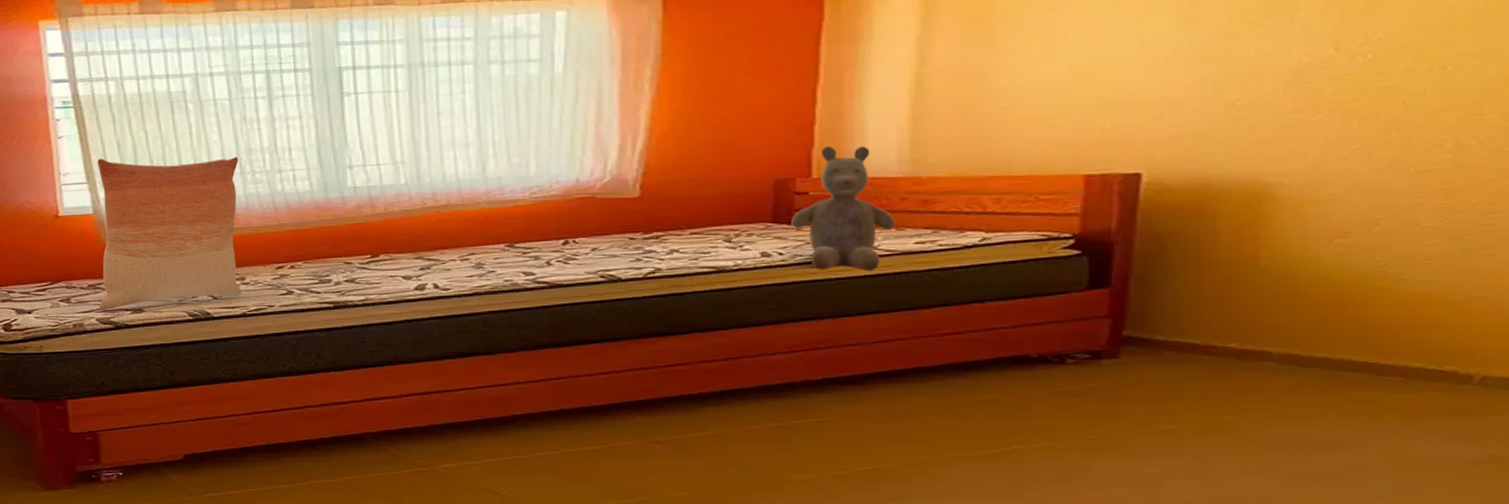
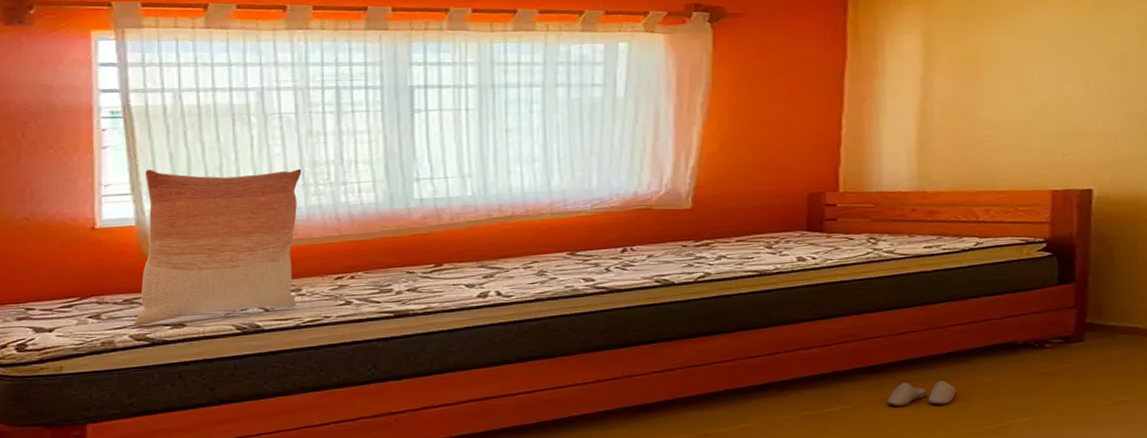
stuffed bear: present [791,146,896,272] -> none [822,164,908,273]
slippers: none [864,395,950,424] -> present [886,380,956,407]

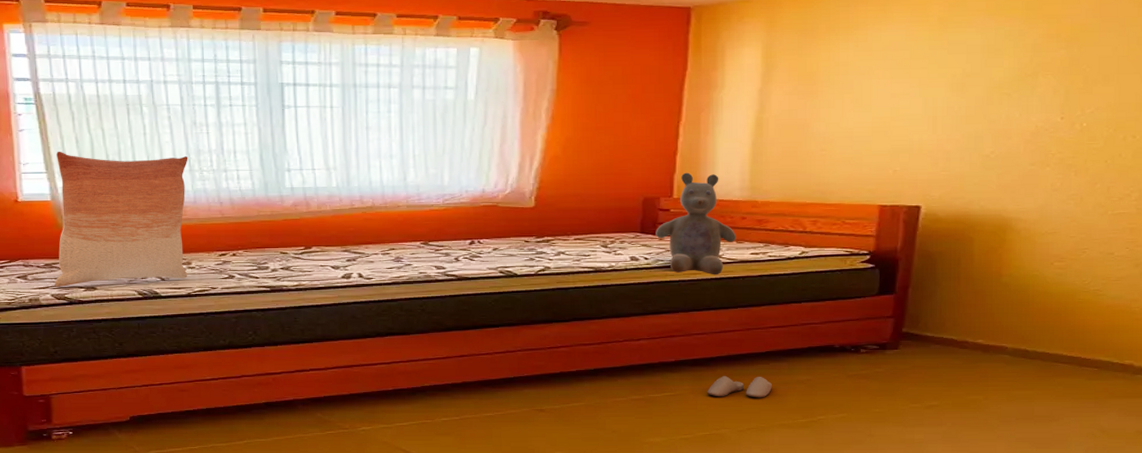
stuffed bear: none [822,164,908,273] -> present [655,172,736,275]

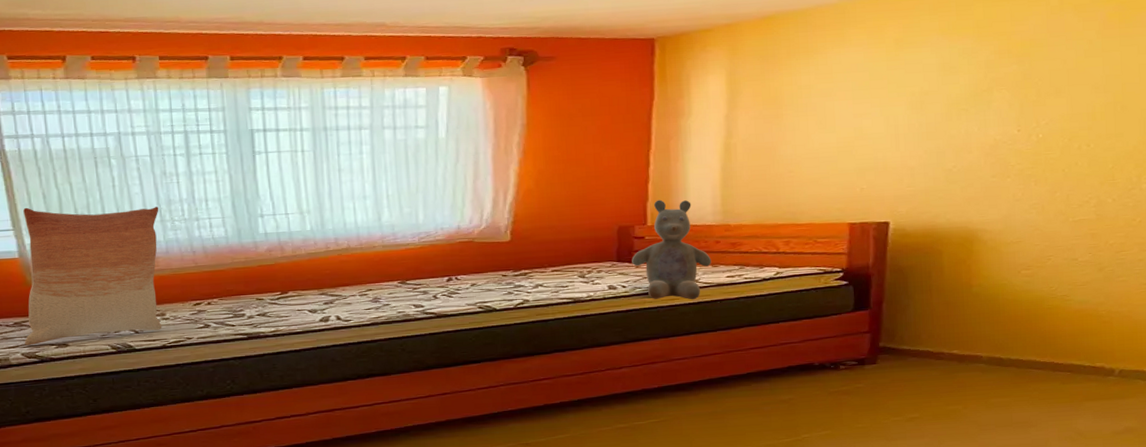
slippers: present [706,375,772,398] -> none [691,398,755,421]

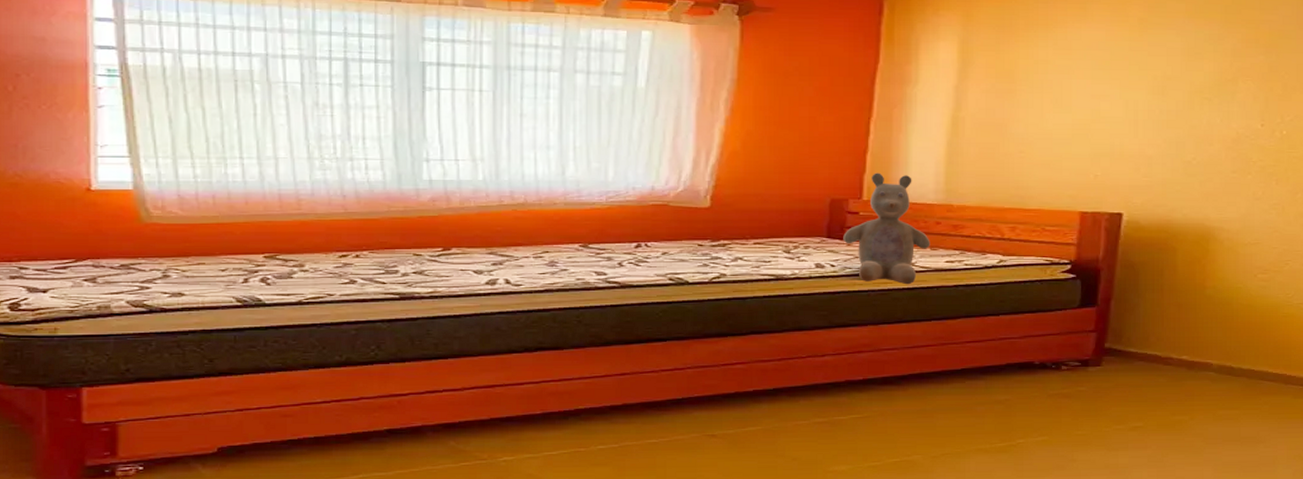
pillow: present [23,207,162,346] -> none [130,131,307,292]

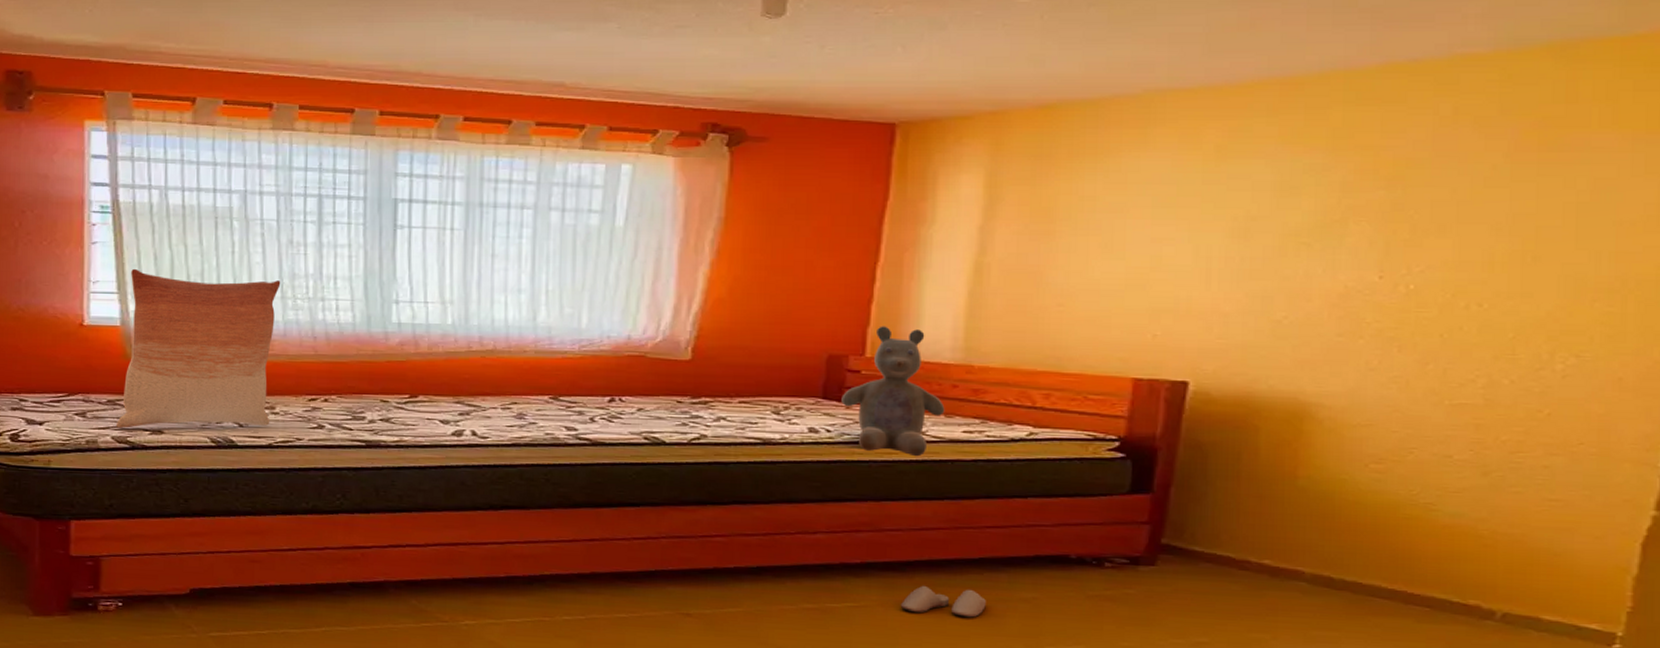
pillow: none [130,131,307,292] -> present [115,268,281,428]
slippers: none [897,395,968,420] -> present [900,585,986,618]

